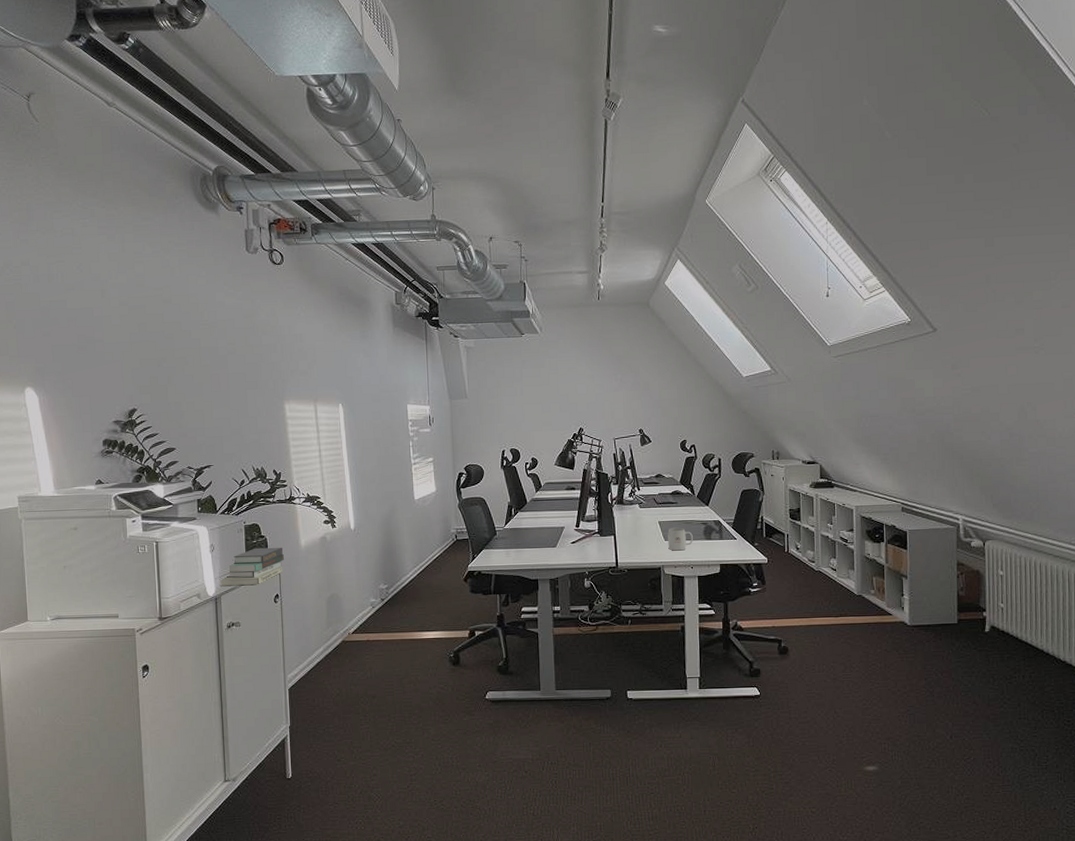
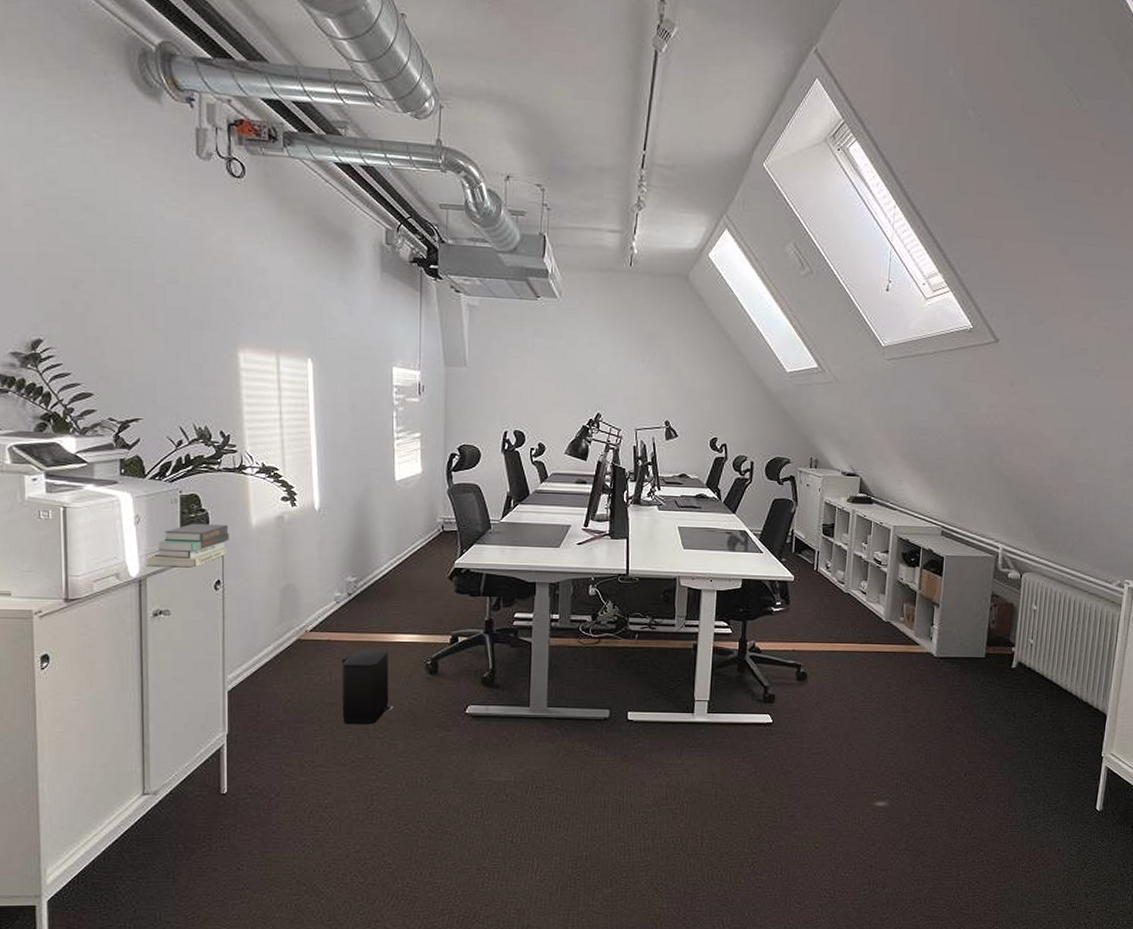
pedal bin: none [379,646,425,713] -> present [341,649,394,724]
mug: present [668,527,694,551] -> none [687,535,716,561]

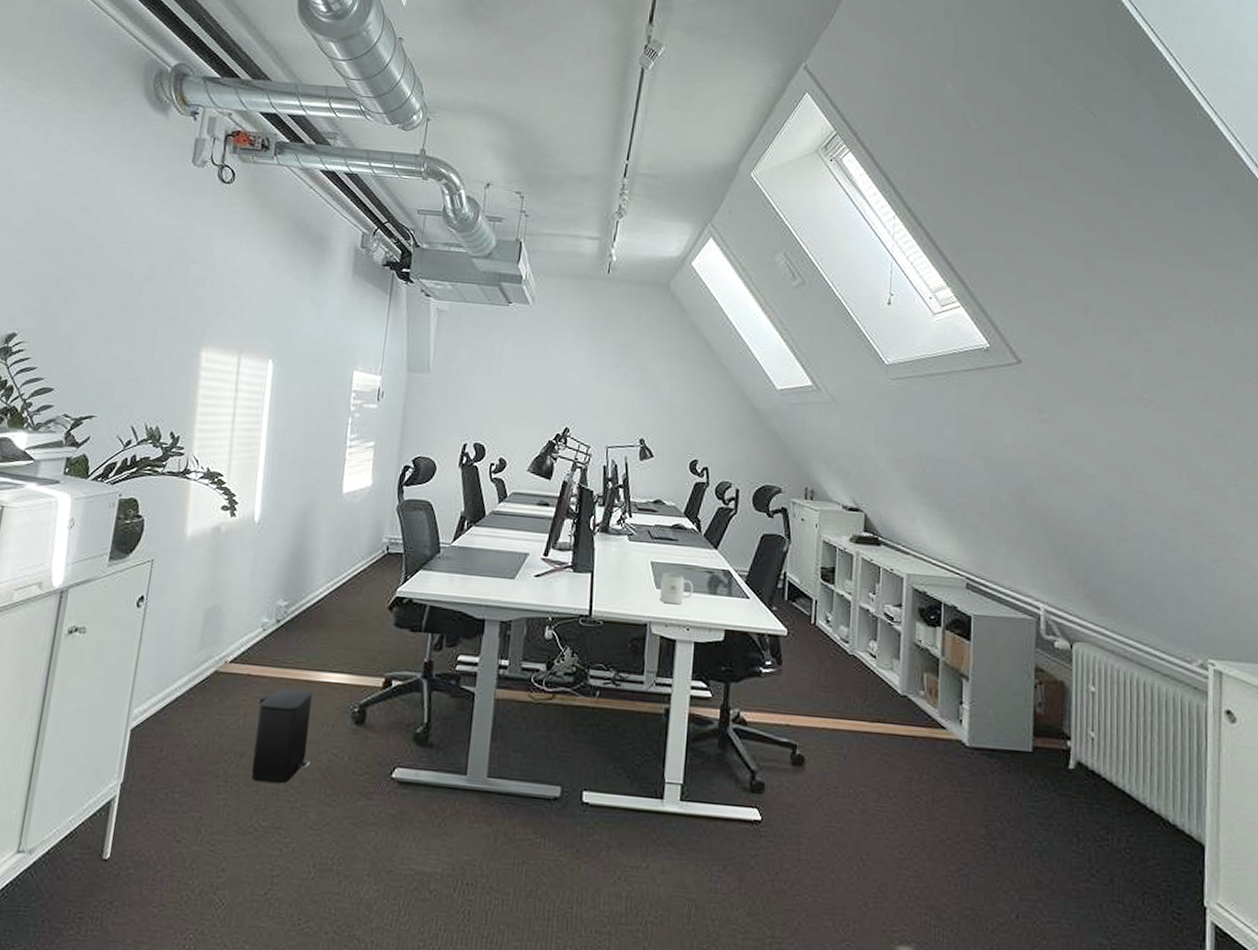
books: present [145,523,229,568] -> none [70,530,162,581]
mug: none [687,535,716,561] -> present [660,572,694,605]

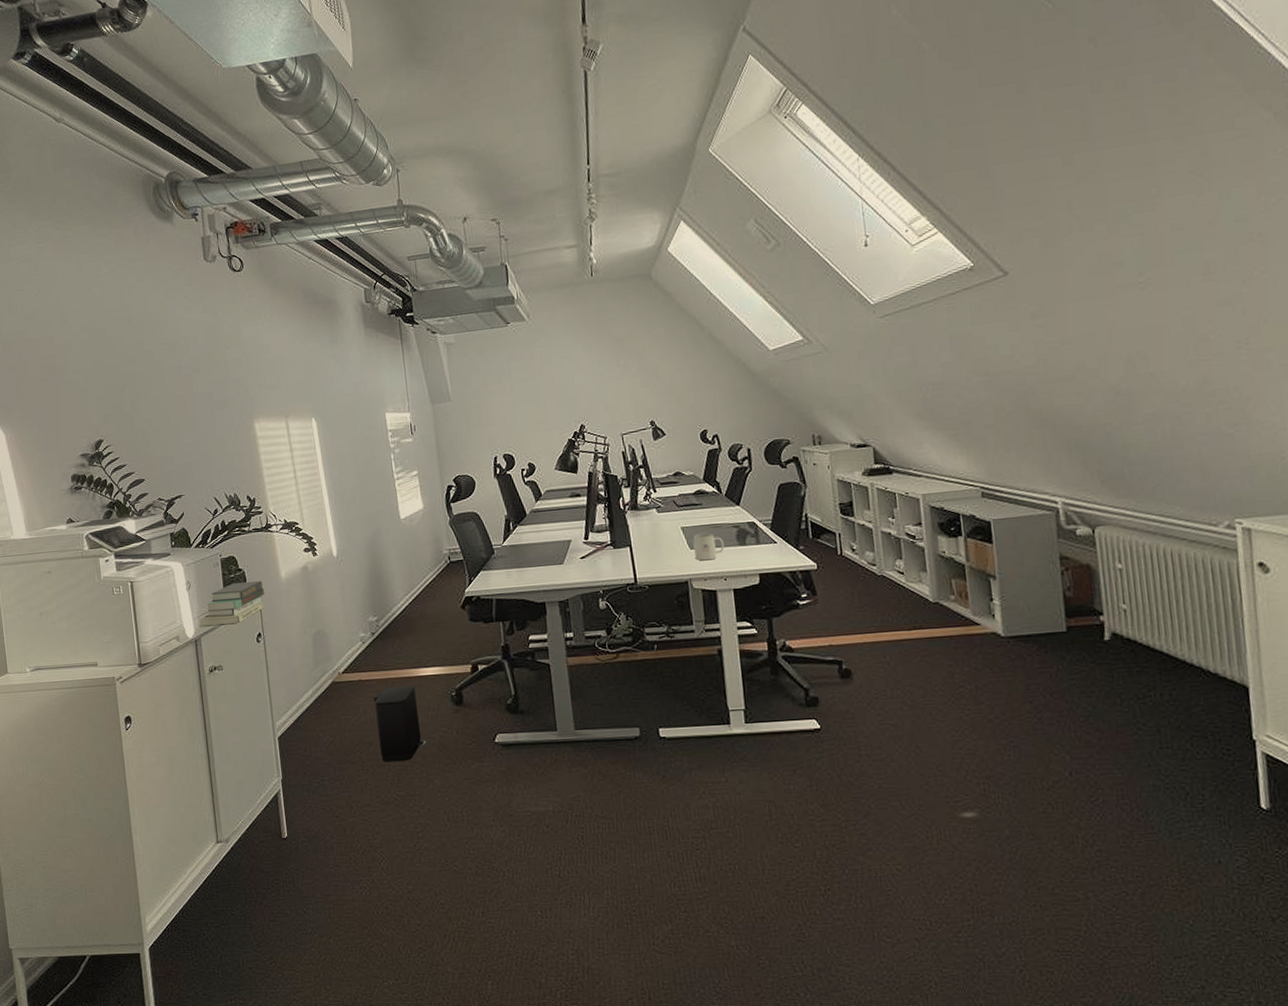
books: none [70,530,162,581] -> present [198,580,264,626]

